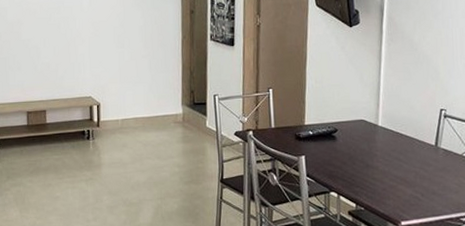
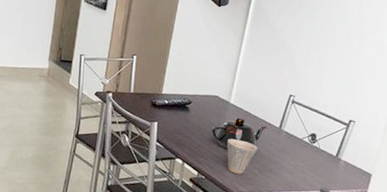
teapot: none [363,139,423,175] -> present [211,117,268,149]
cup: none [382,164,416,201] -> present [227,139,258,174]

